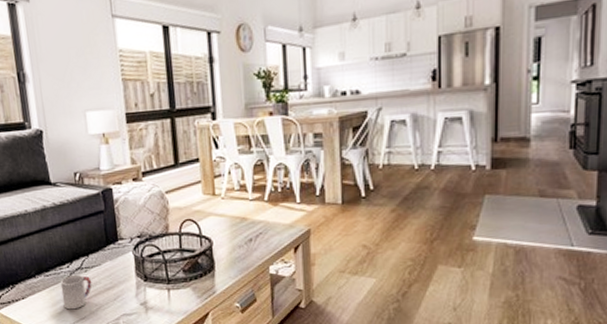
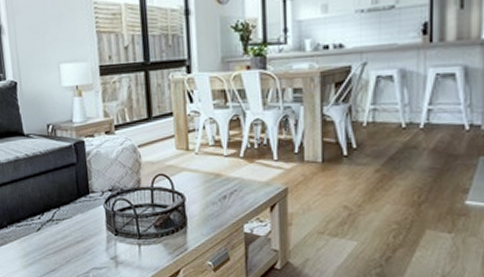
cup: present [60,275,92,310] -> none [31,227,63,261]

